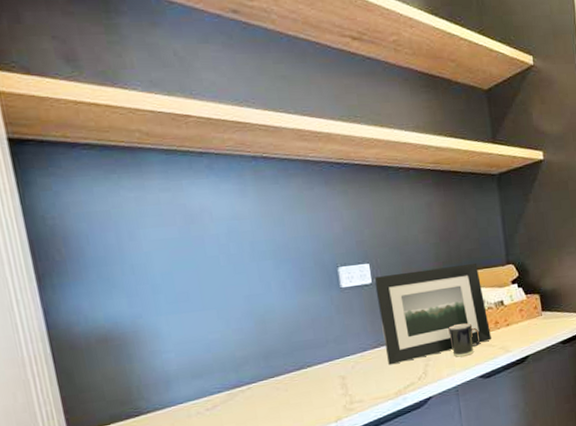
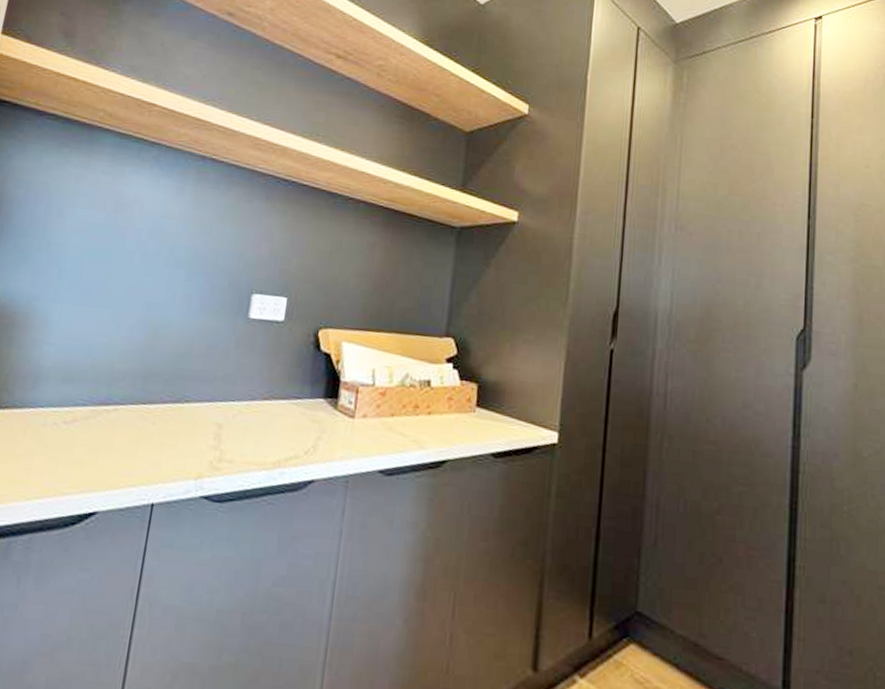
picture frame: present [374,263,491,365] -> none [275,315,410,428]
mug: present [448,323,481,357] -> none [353,395,393,440]

